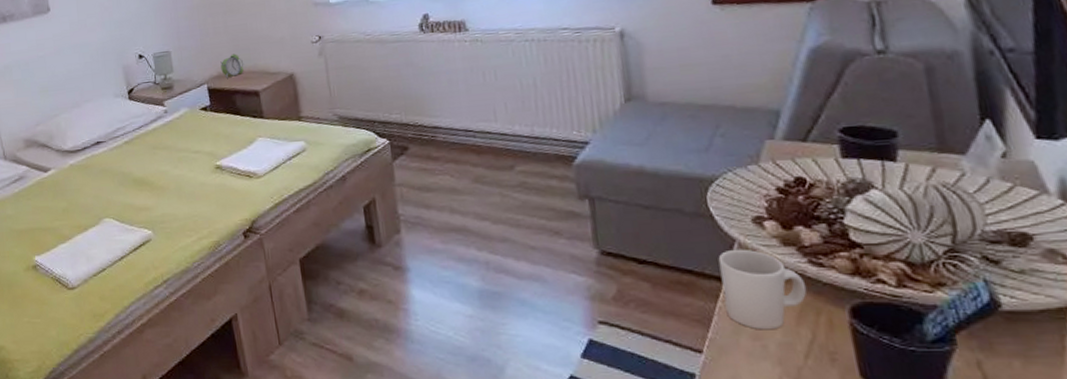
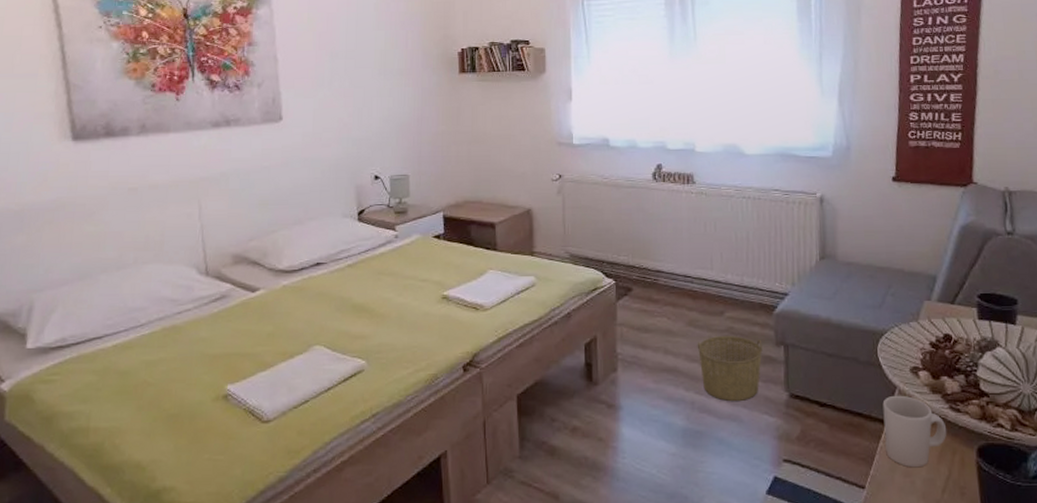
alarm clock: present [220,53,244,80] -> none [459,184,483,209]
basket: none [486,190,564,261] -> present [697,335,763,402]

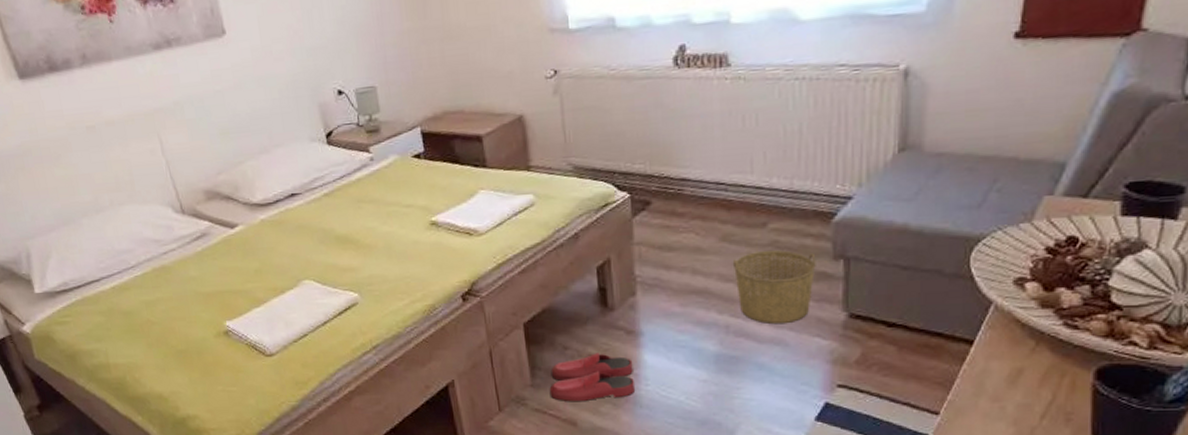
slippers: none [536,425,614,475] -> present [549,353,636,402]
mug: present [882,395,947,468] -> none [970,311,1057,392]

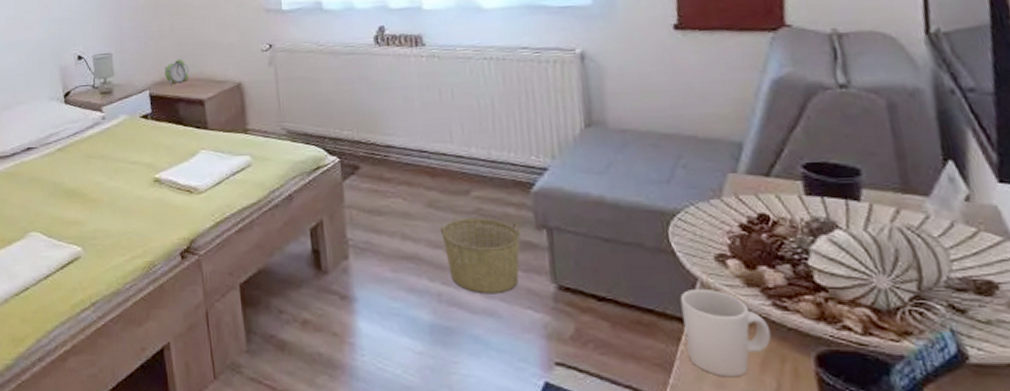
alarm clock: none [436,90,465,122] -> present [164,59,189,86]
slippers: present [549,353,636,402] -> none [264,318,352,372]
mug: none [970,311,1057,392] -> present [680,288,772,378]

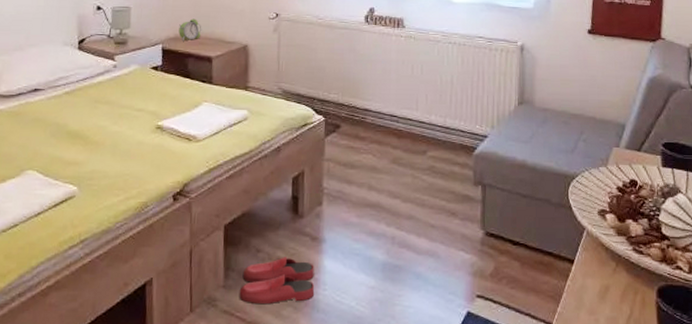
slippers: none [264,318,352,372] -> present [239,257,315,305]
basket: present [439,217,521,295] -> none [399,173,462,238]
mug: present [680,288,772,378] -> none [571,236,630,306]

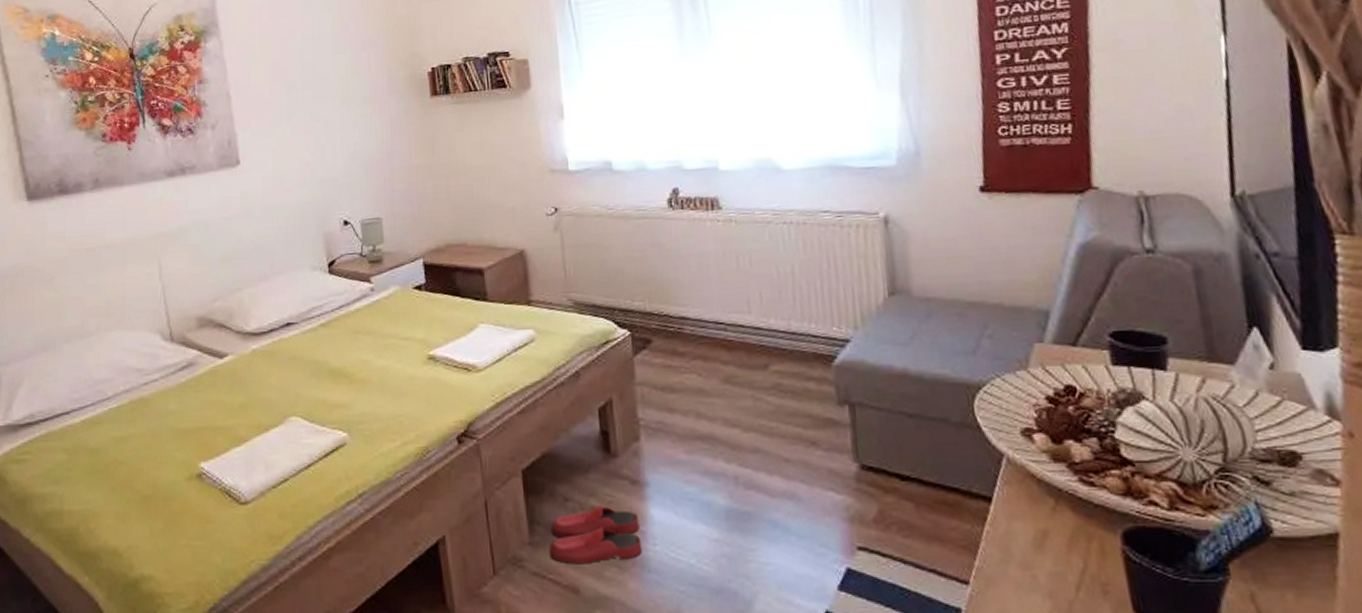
alarm clock: present [179,18,202,43] -> none [440,224,468,254]

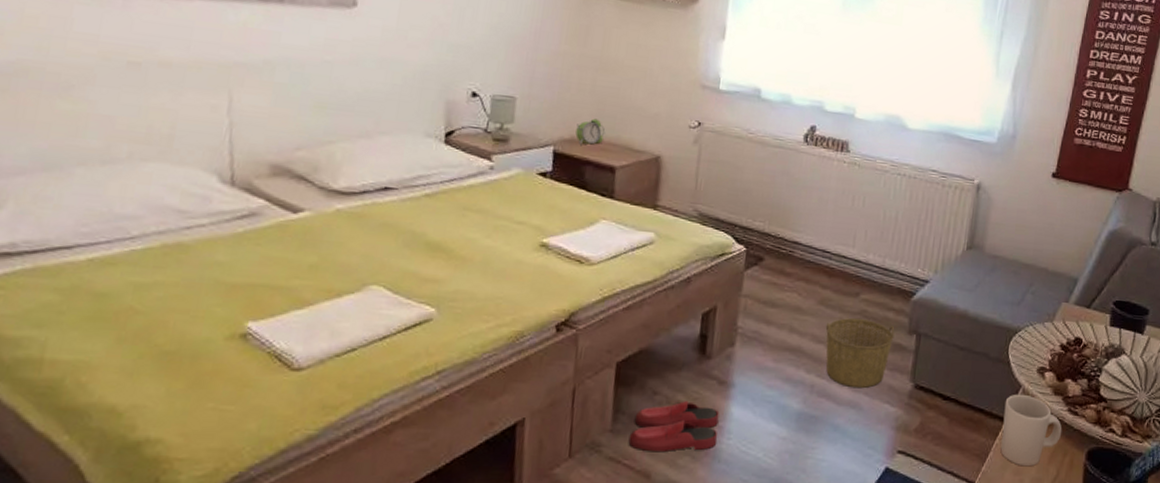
alarm clock: none [440,224,468,254] -> present [575,118,606,147]
basket: none [736,393,822,476] -> present [825,317,895,389]
mug: none [985,464,1078,558] -> present [1000,394,1062,467]

